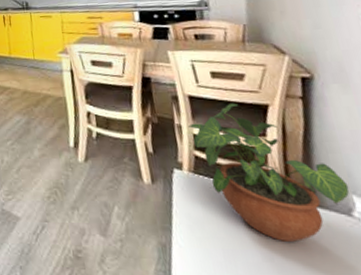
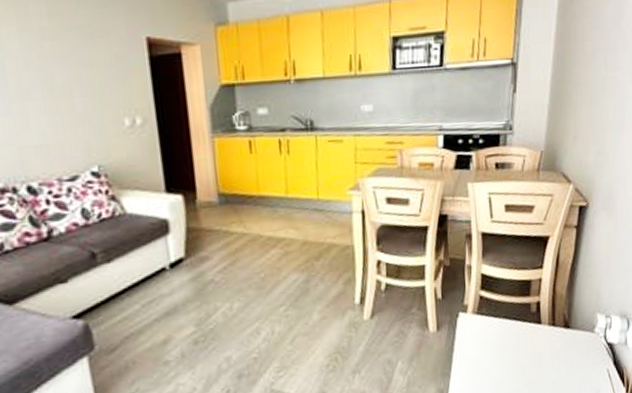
potted plant: present [188,102,349,242] -> none [478,236,596,365]

